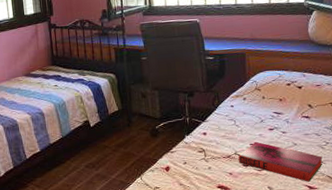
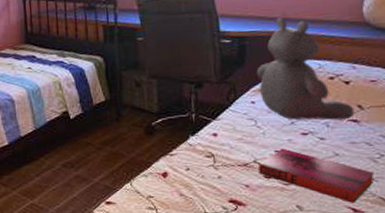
teddy bear: none [233,37,307,119] -> present [256,16,355,120]

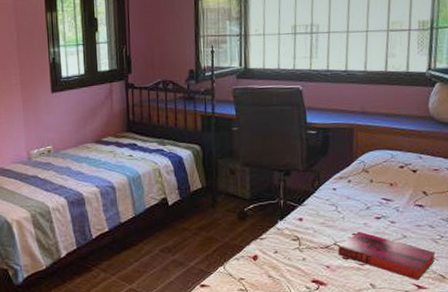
teddy bear: present [256,16,355,120] -> none [337,110,420,205]

